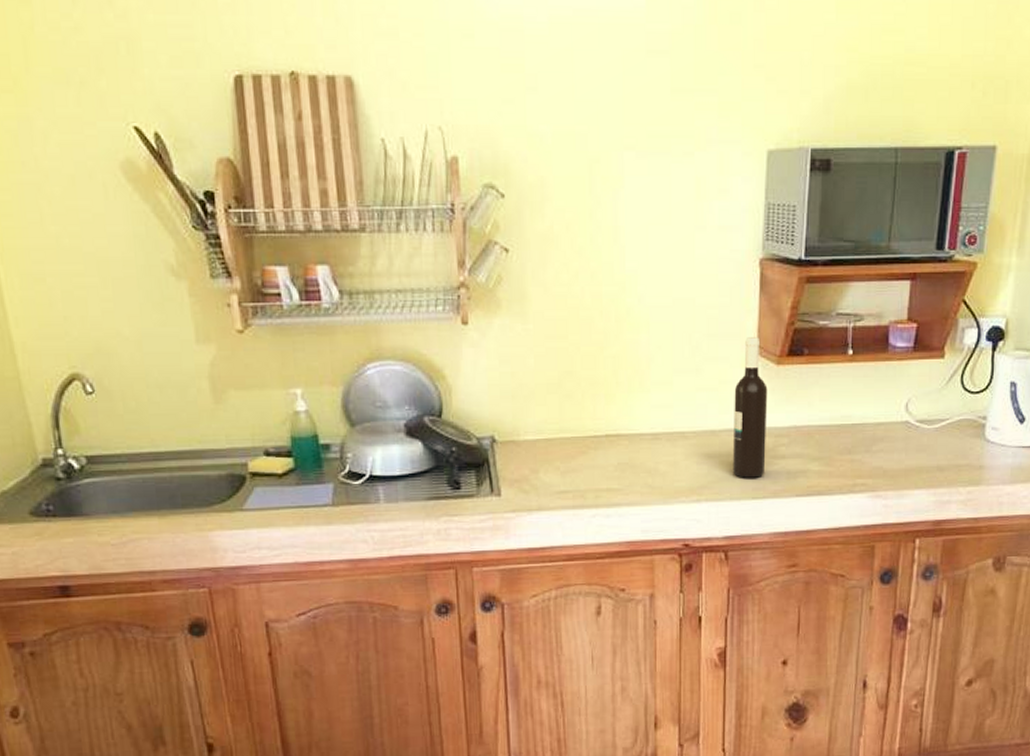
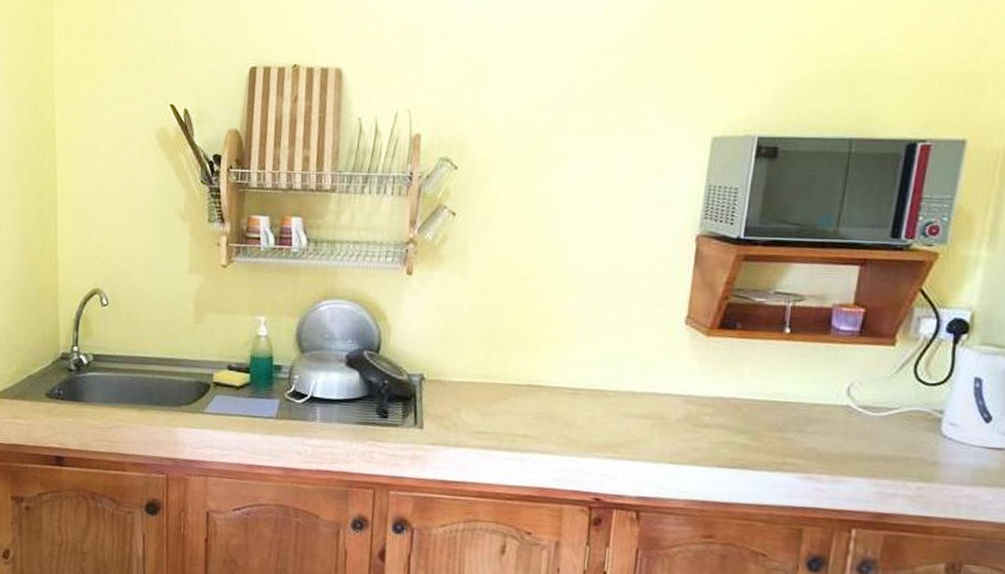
wine bottle: present [733,337,768,478] -> none [651,307,695,443]

